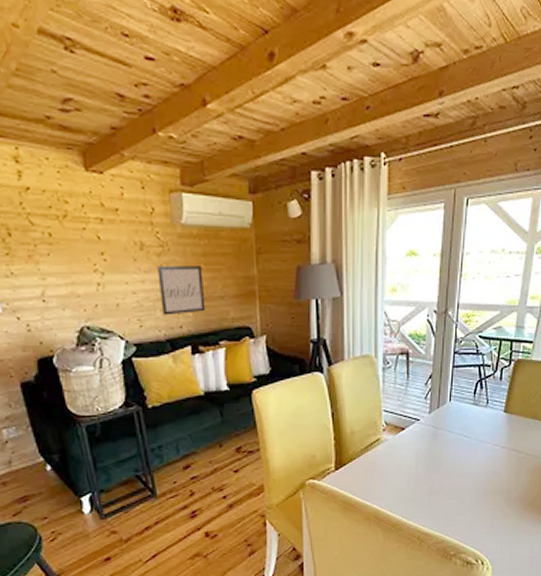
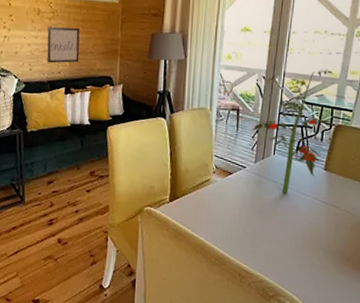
plant: none [425,295,512,444] -> present [253,69,333,194]

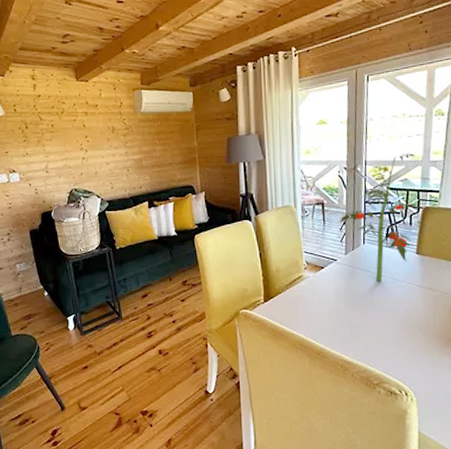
wall art: present [47,27,80,63] -> none [124,142,159,179]

